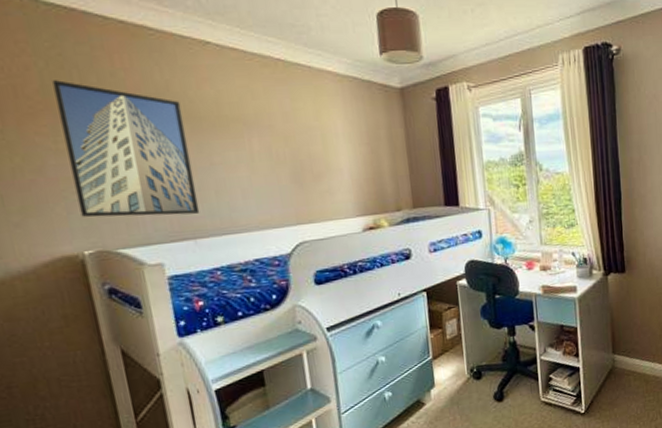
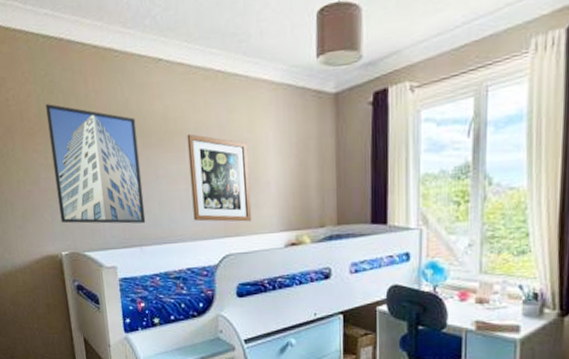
wall art: none [245,120,326,210] -> present [187,133,252,222]

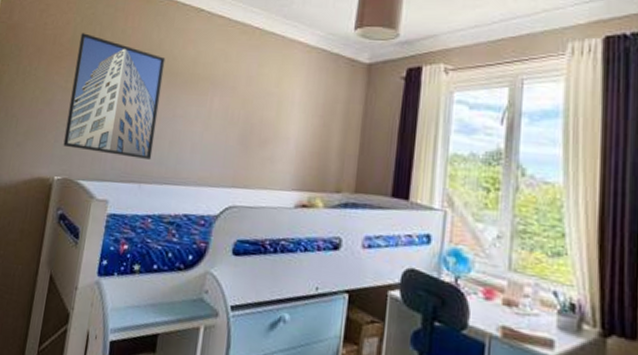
wall art: present [187,133,252,222] -> none [202,79,273,175]

